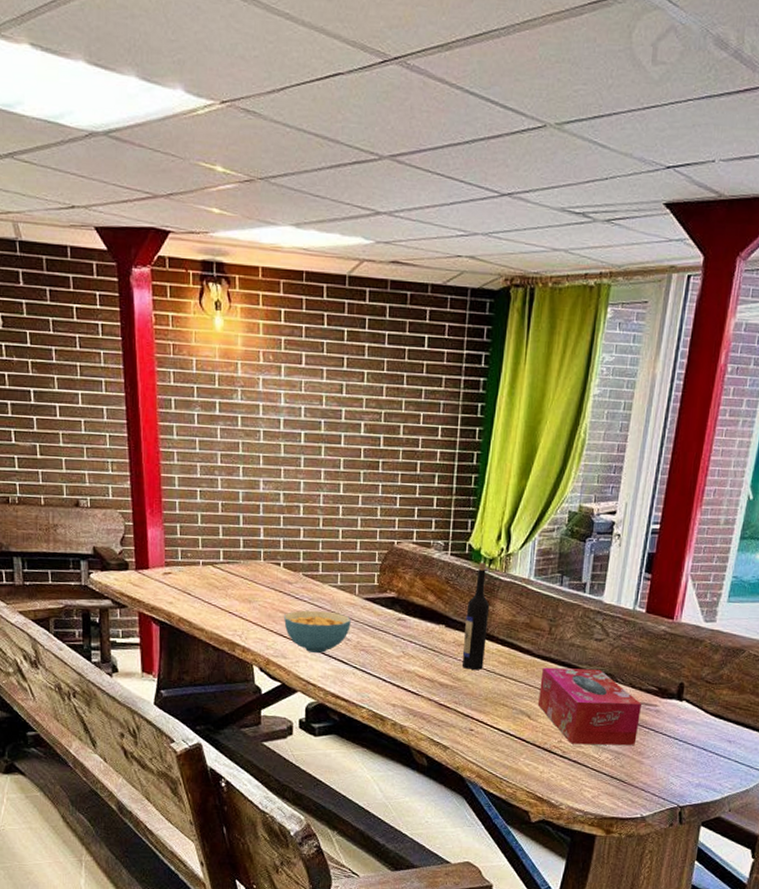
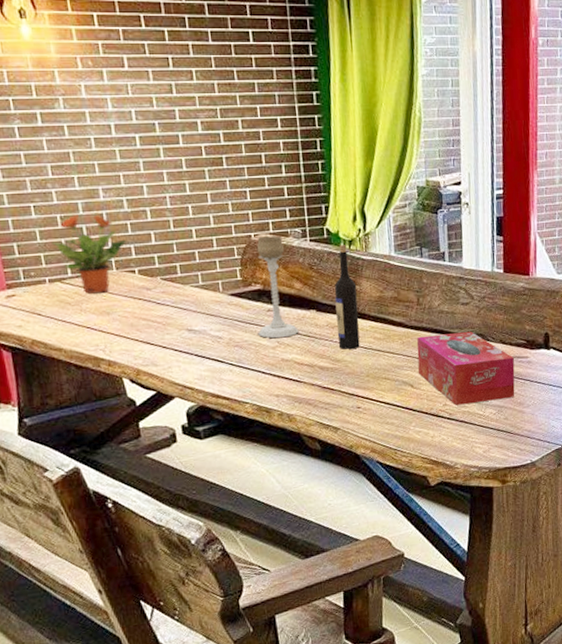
potted plant: none [210,503,277,581] -> present [52,215,126,294]
cereal bowl: present [284,610,351,653] -> none [148,312,220,356]
candle holder: none [385,544,425,649] -> present [256,235,299,339]

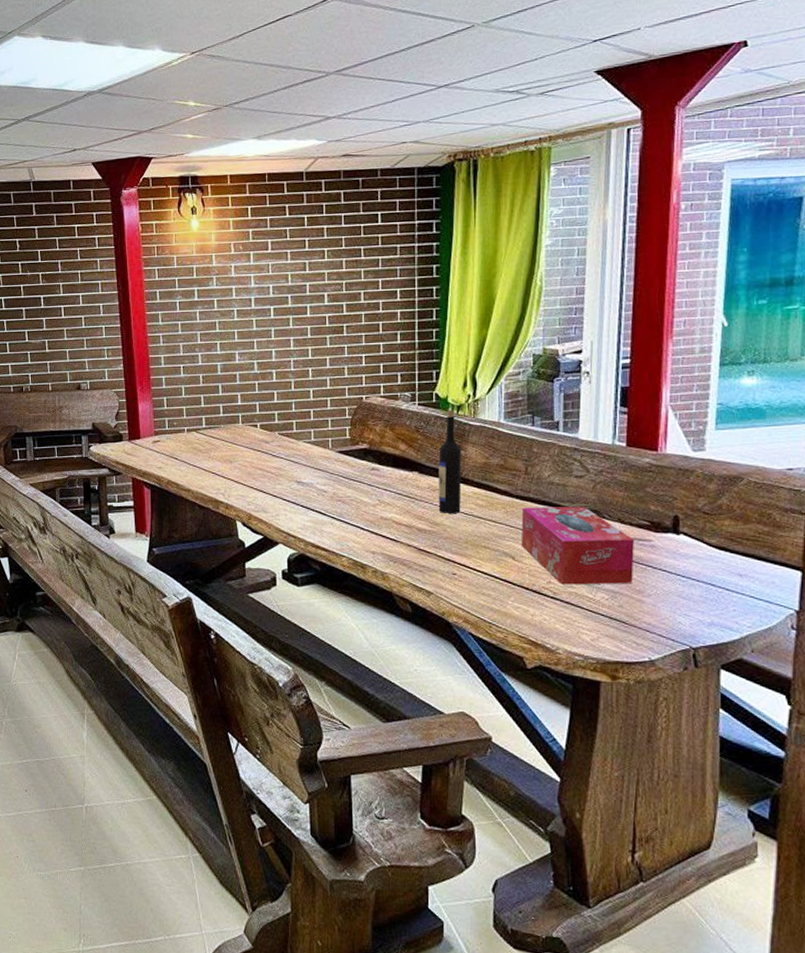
potted plant: present [52,215,126,294] -> none [193,375,253,443]
candle holder: present [256,235,299,339] -> none [360,398,400,497]

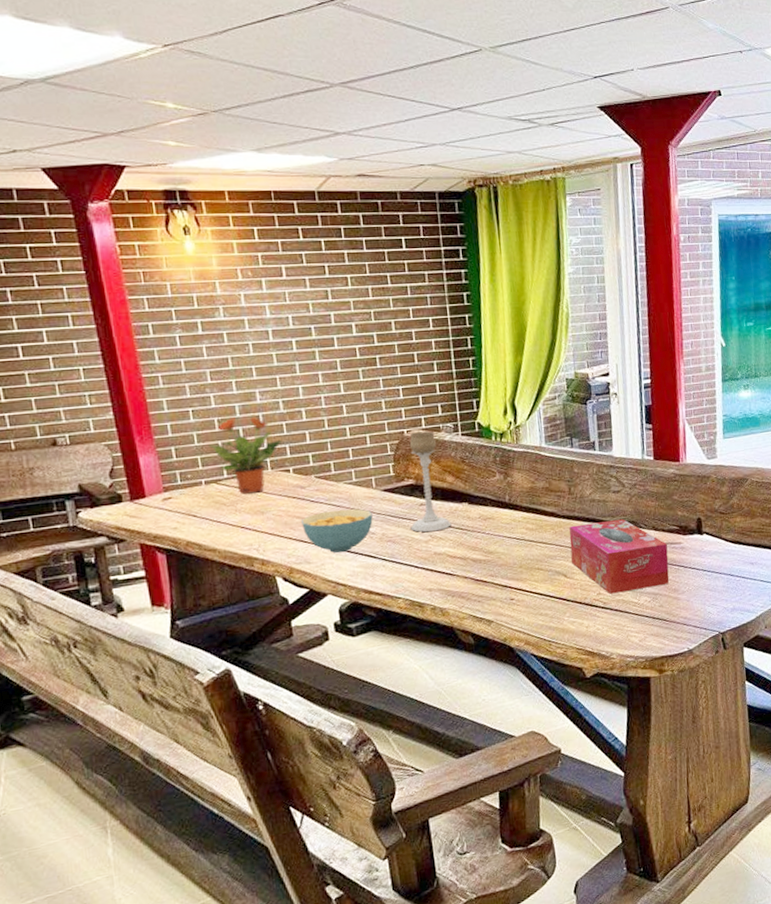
potted plant: none [193,375,253,443] -> present [209,417,281,494]
cereal bowl: none [263,466,326,505] -> present [301,508,373,553]
candle holder: none [360,398,400,497] -> present [409,431,452,533]
wine bottle: present [438,410,462,513] -> none [486,438,513,541]

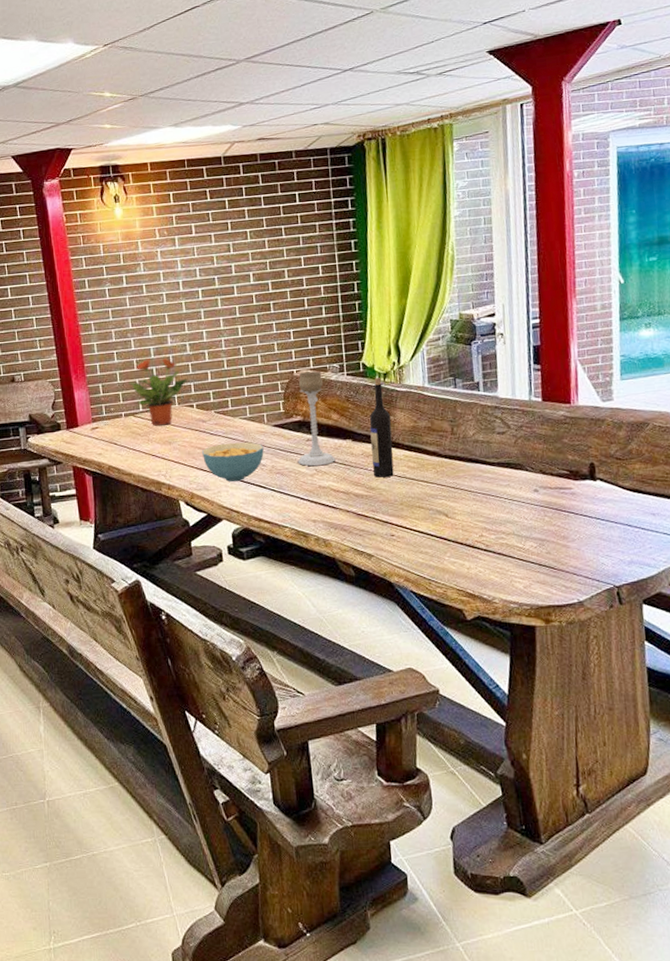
wine bottle: none [486,438,513,541] -> present [369,378,394,478]
tissue box: present [569,518,669,594] -> none [451,460,558,537]

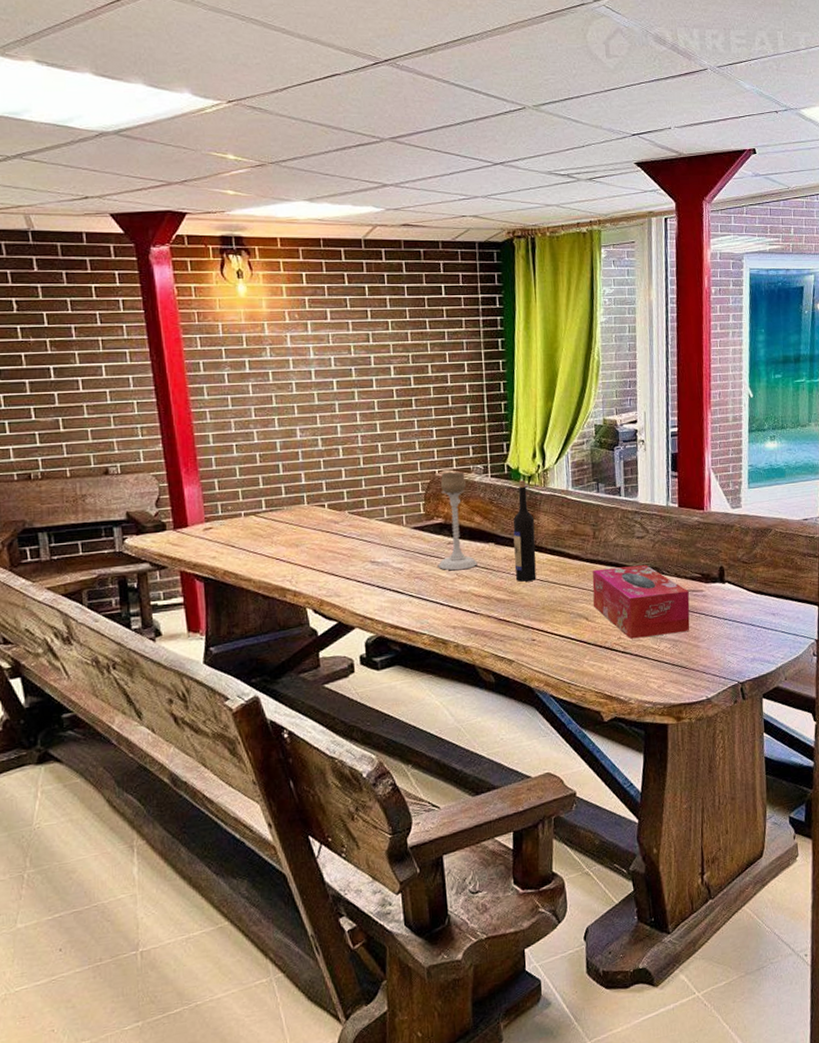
potted plant: present [128,358,187,426] -> none [250,453,318,527]
cereal bowl: present [202,442,264,482] -> none [334,544,402,587]
tissue box: none [451,460,558,537] -> present [592,564,690,639]

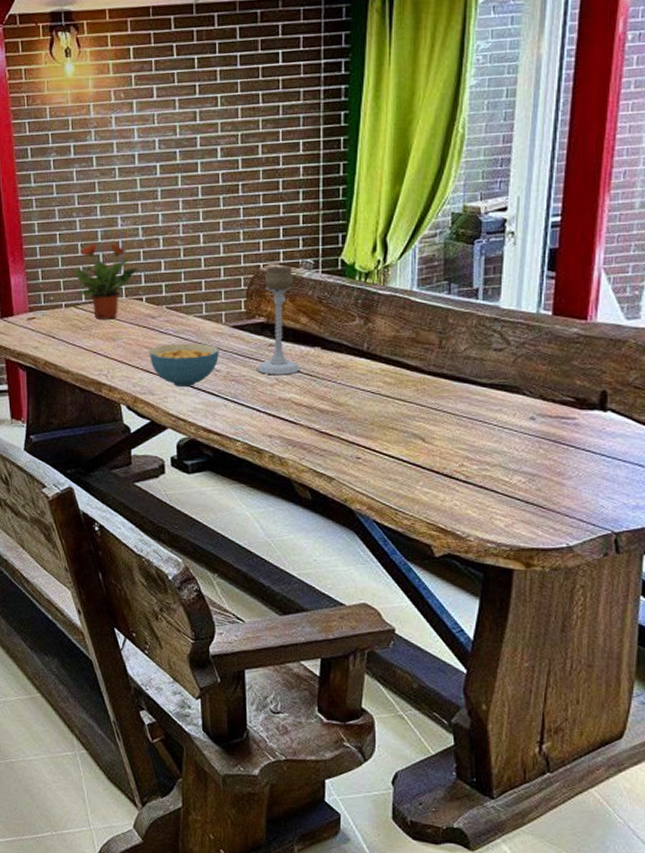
potted plant: none [250,453,318,527] -> present [71,243,137,320]
cereal bowl: none [334,544,402,587] -> present [150,343,219,387]
wine bottle: present [513,480,537,582] -> none [342,278,370,392]
tissue box: present [592,564,690,639] -> none [432,382,556,468]

